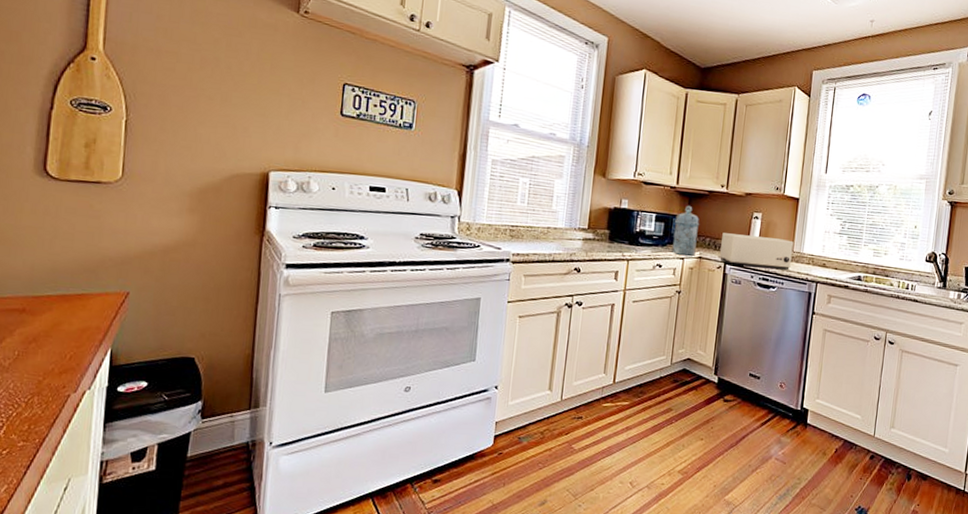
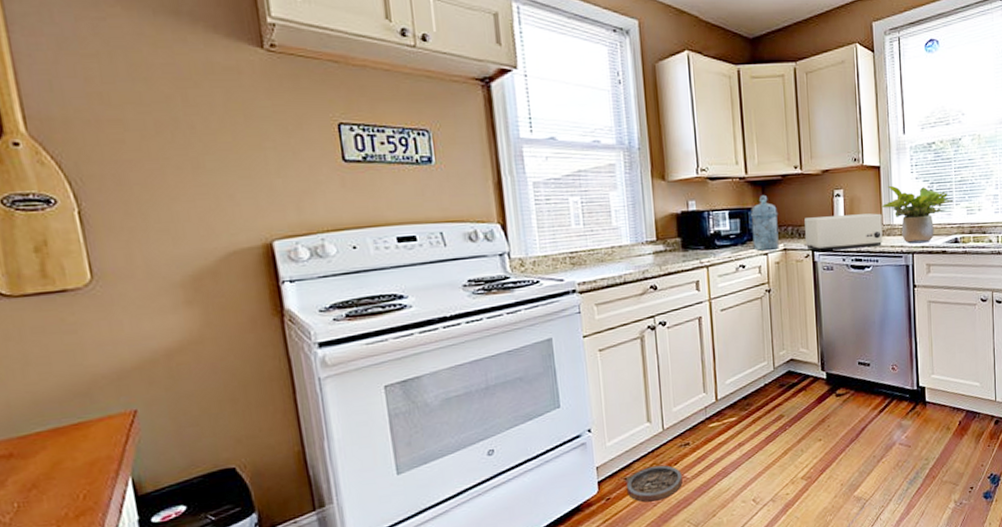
pet bowl: none [519,431,570,465] -> present [627,465,683,502]
potted plant: none [794,217,863,275] -> present [881,185,954,243]

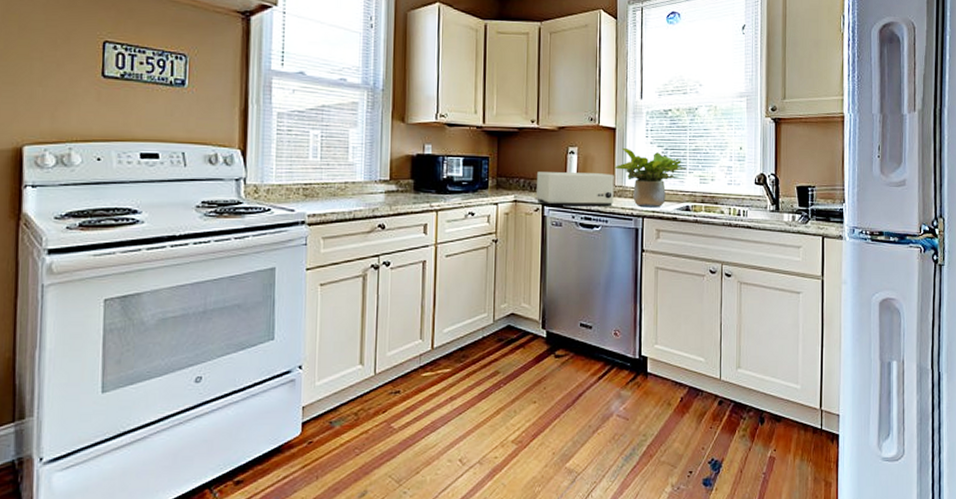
pet bowl: present [627,465,683,502] -> none [331,412,389,450]
canister: present [750,194,779,251] -> none [483,145,512,200]

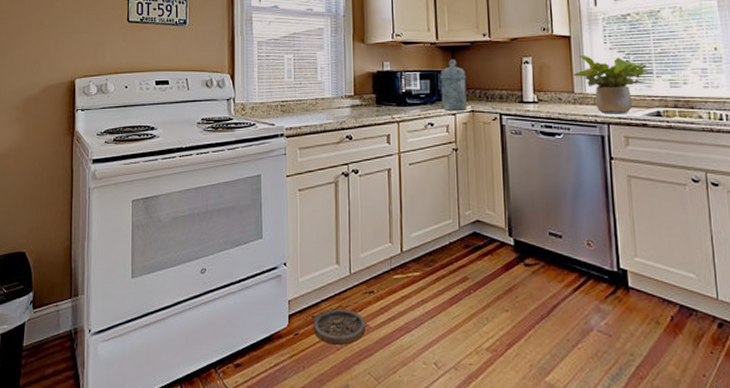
pet bowl: none [331,412,389,450] -> present [314,309,365,345]
canister: none [483,145,512,200] -> present [439,59,467,110]
toaster: present [537,172,614,207] -> none [492,81,575,115]

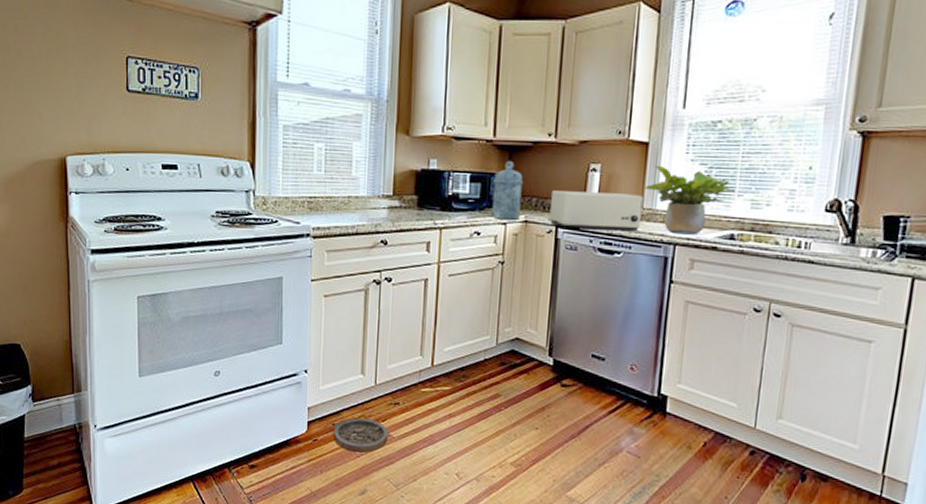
toaster: none [492,81,575,115] -> present [550,190,643,232]

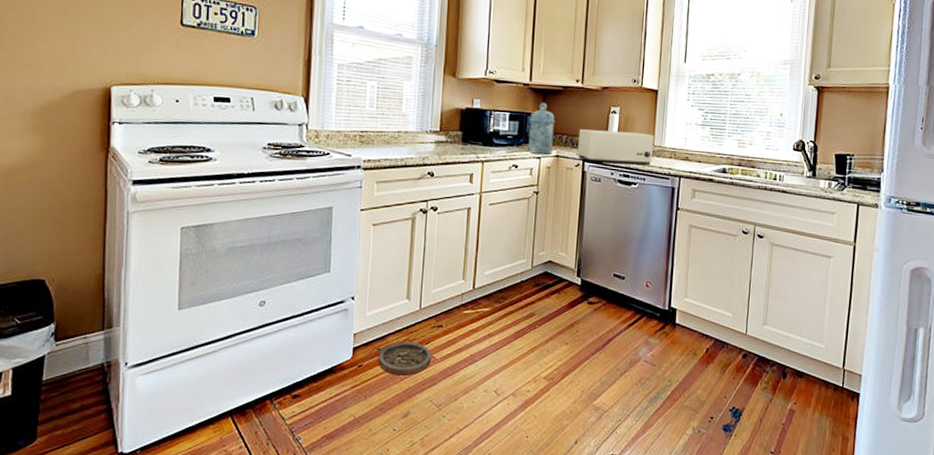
potted plant: present [644,165,736,234] -> none [655,109,726,168]

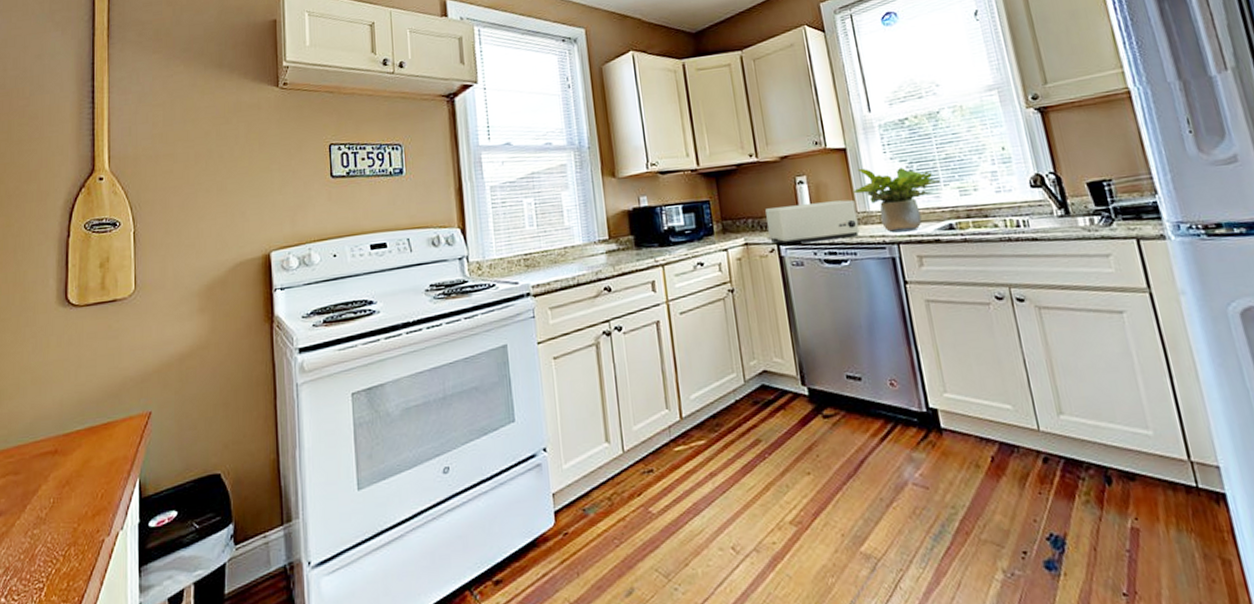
pet bowl: present [379,342,431,376] -> none [585,495,648,541]
canister: present [528,102,556,155] -> none [705,186,740,247]
potted plant: none [655,109,726,168] -> present [853,168,941,232]

